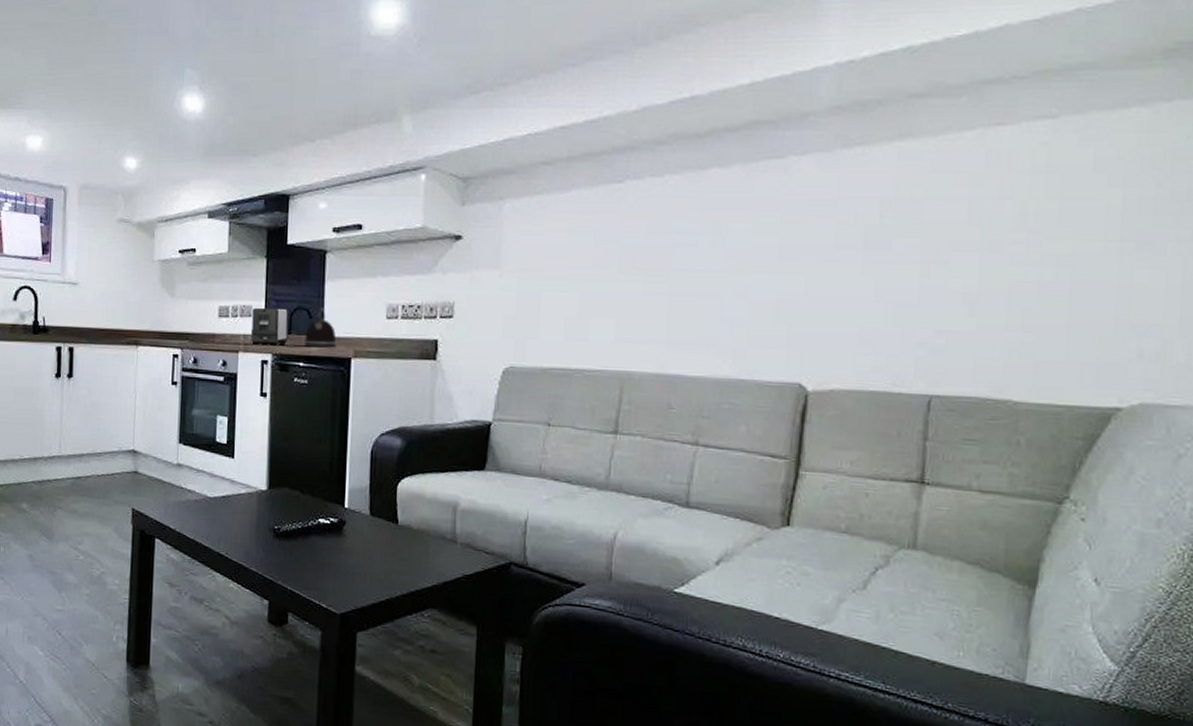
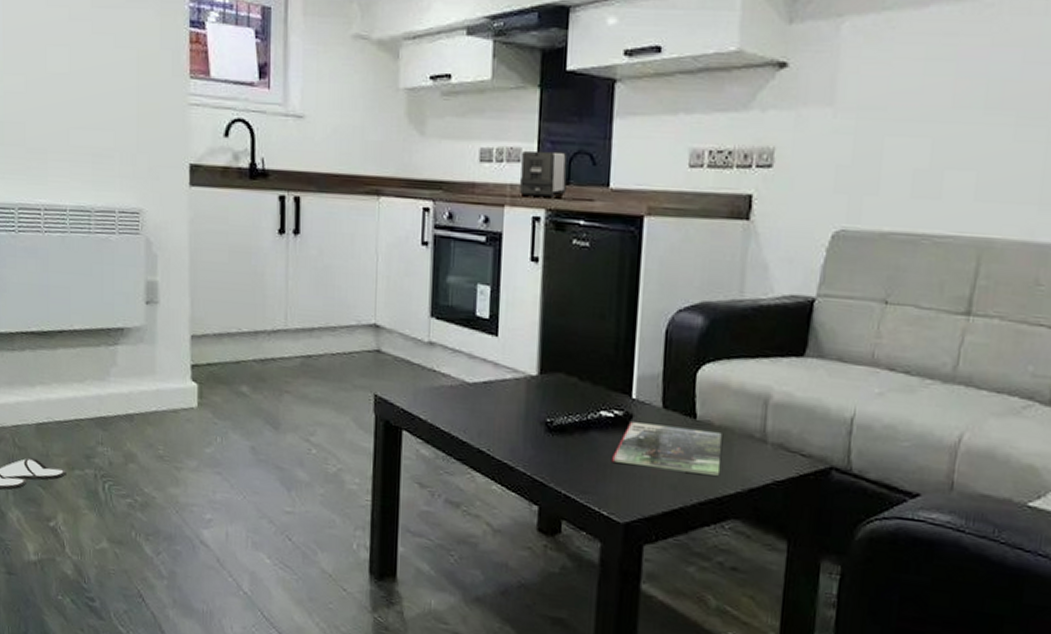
kettle: present [304,306,337,348] -> none [586,150,626,203]
magazine: none [329,527,420,572] -> present [612,422,722,476]

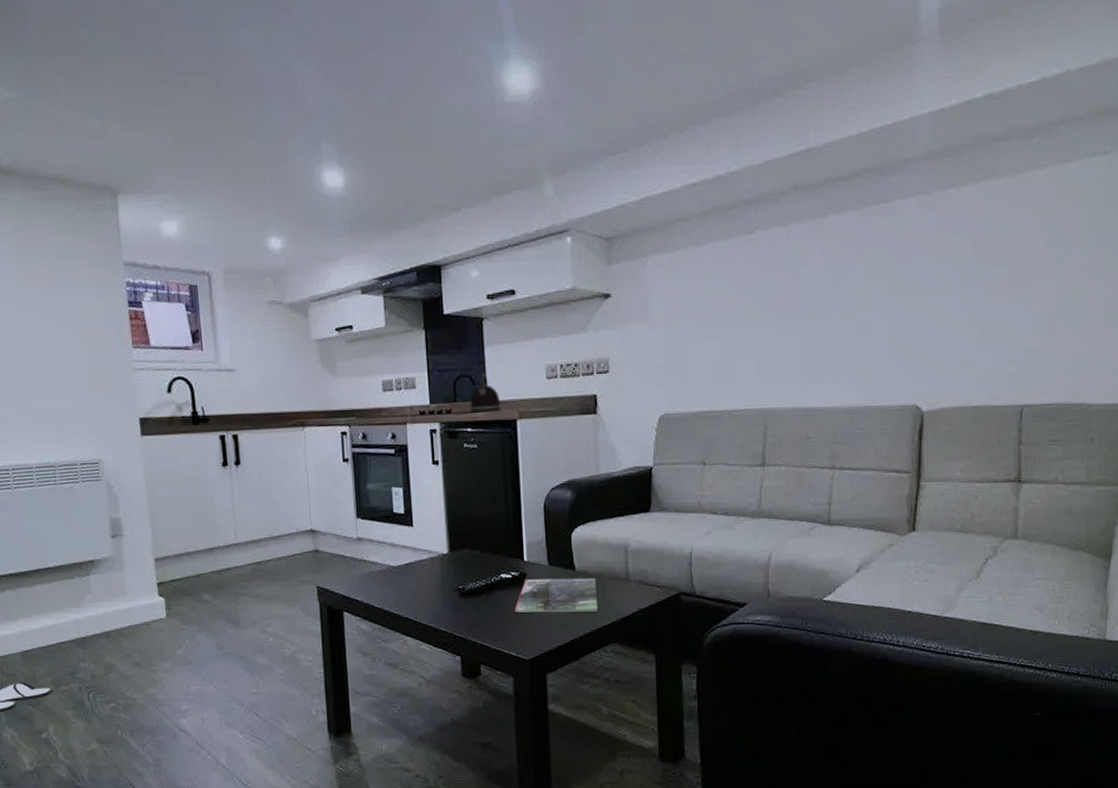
toaster: present [519,150,567,197] -> none [416,377,454,415]
kettle: none [586,150,626,203] -> present [470,372,501,413]

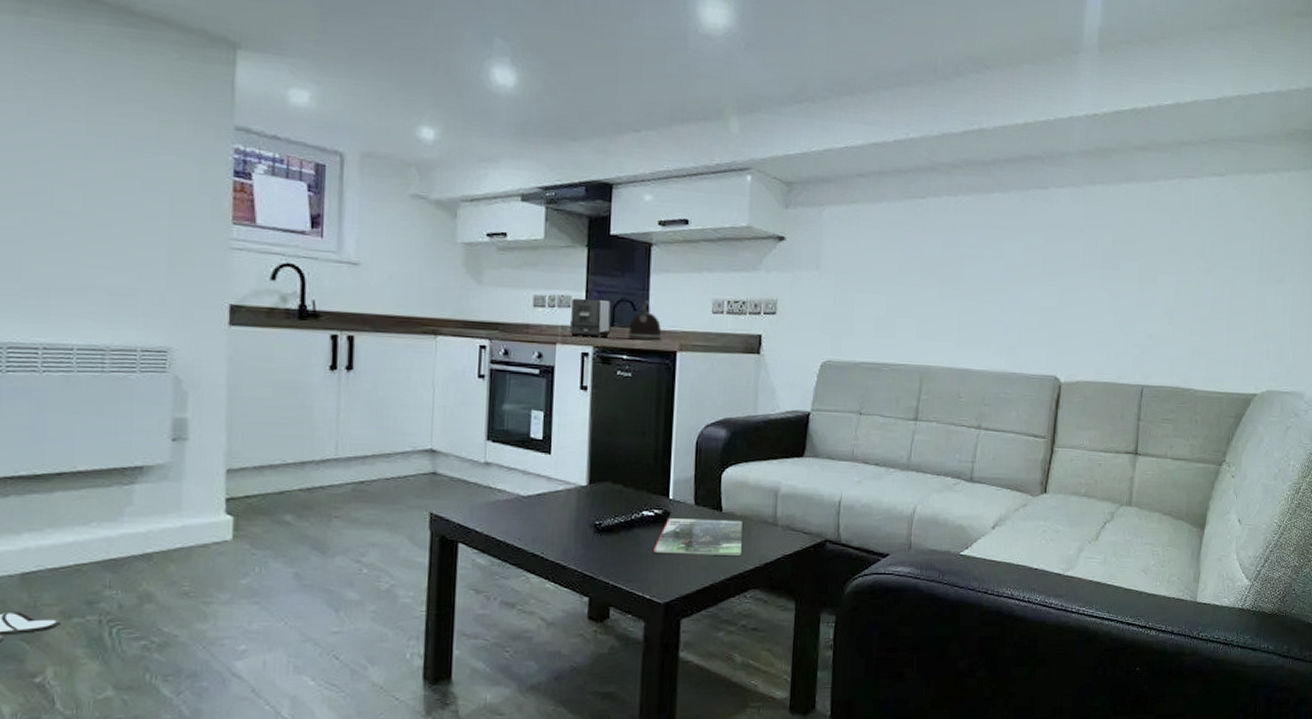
toaster: none [416,377,454,415] -> present [569,298,612,337]

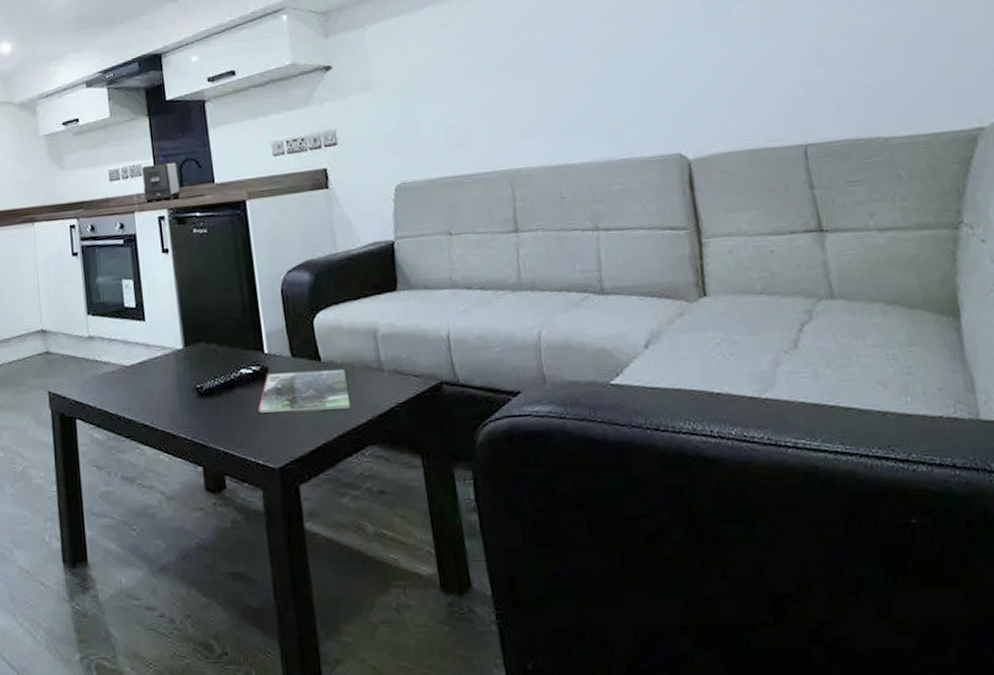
kettle: present [628,299,662,341] -> none [197,154,230,196]

